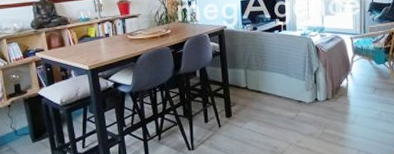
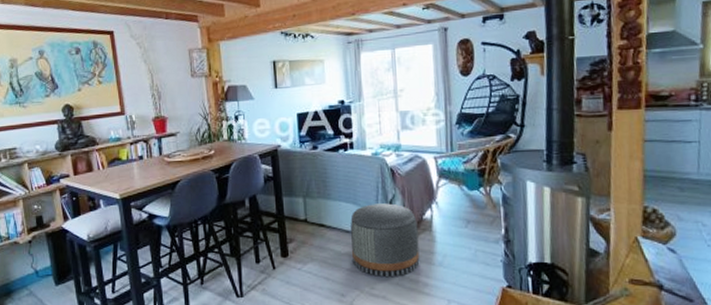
pouf: none [282,74,337,132] -> present [350,203,420,276]

